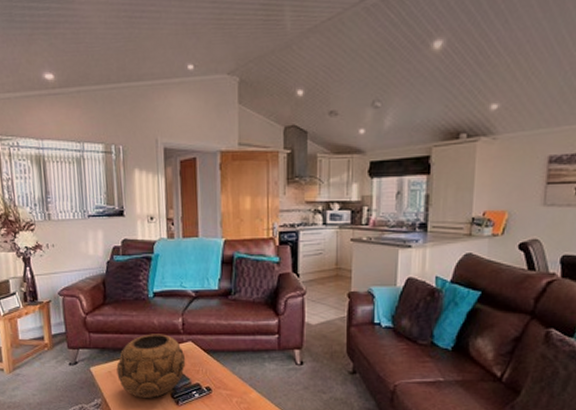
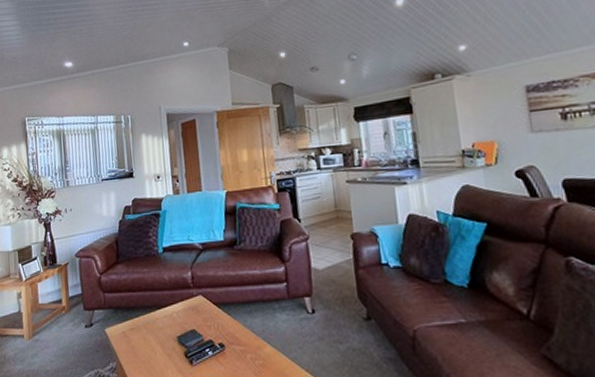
decorative bowl: present [116,334,186,399] -> none [130,289,198,360]

